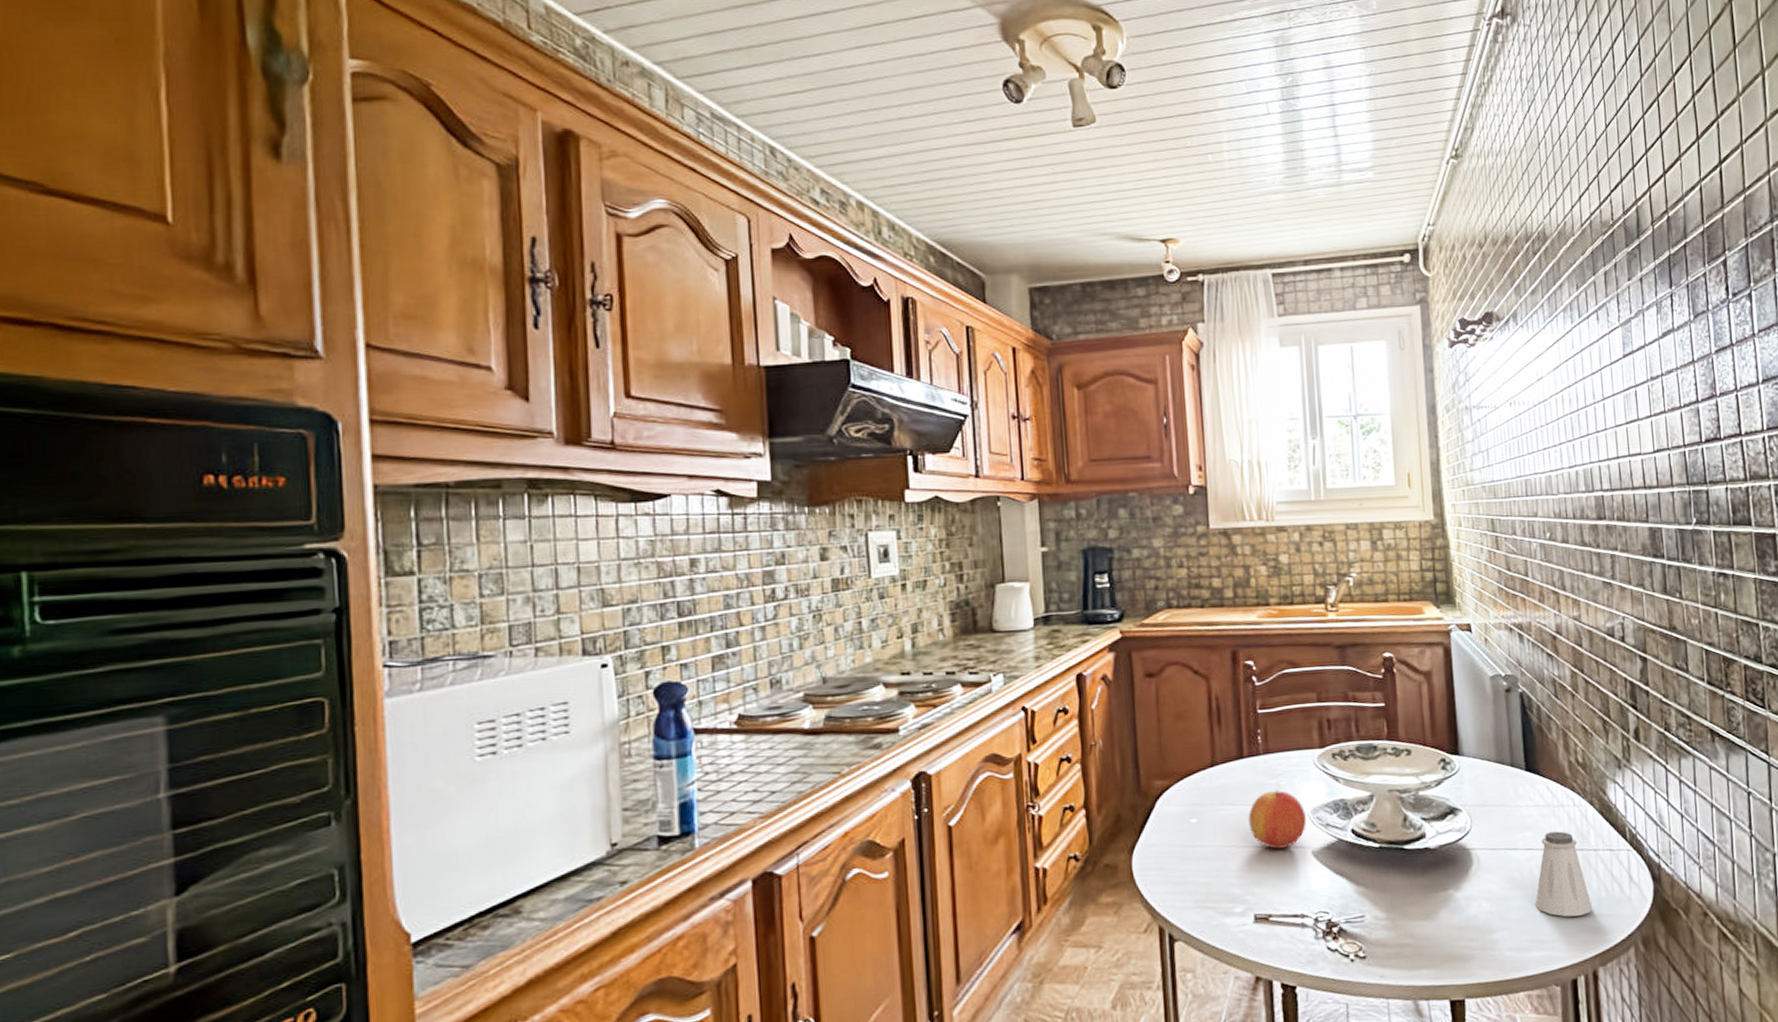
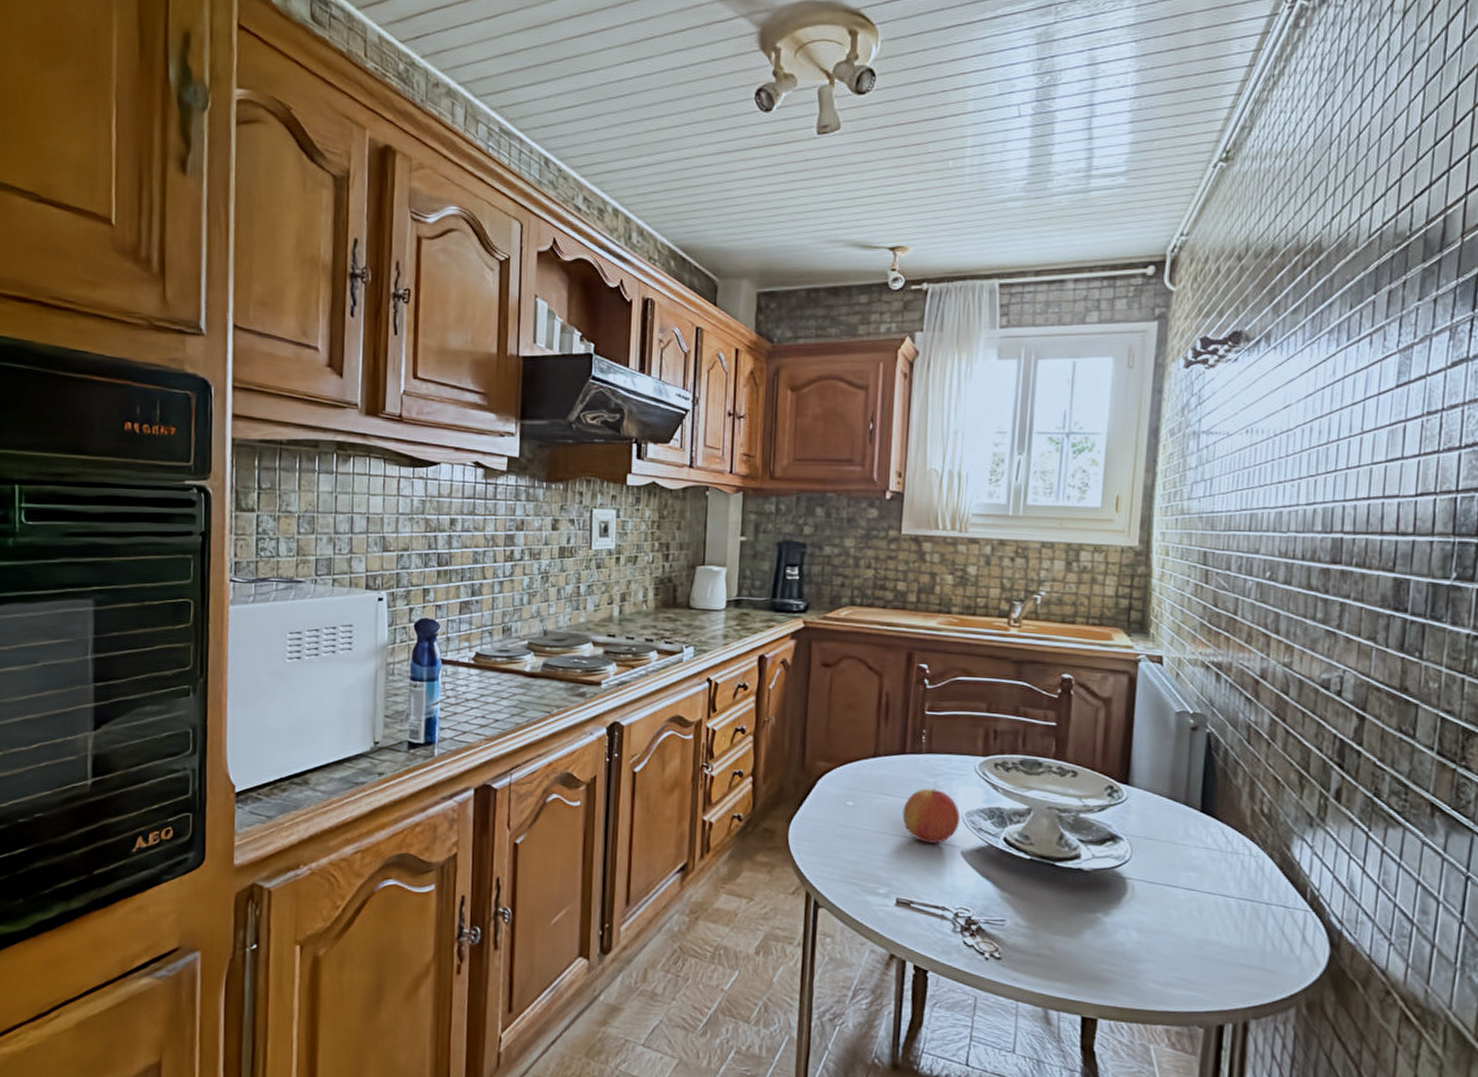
saltshaker: present [1535,831,1593,917] -> none [1189,877,1255,965]

